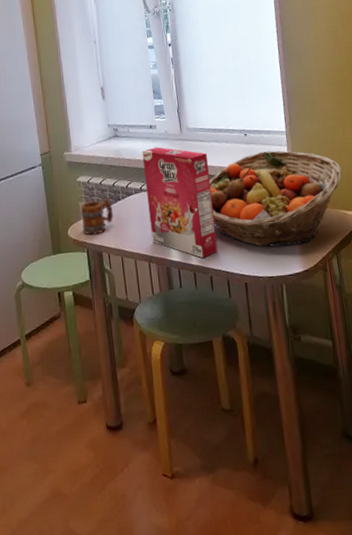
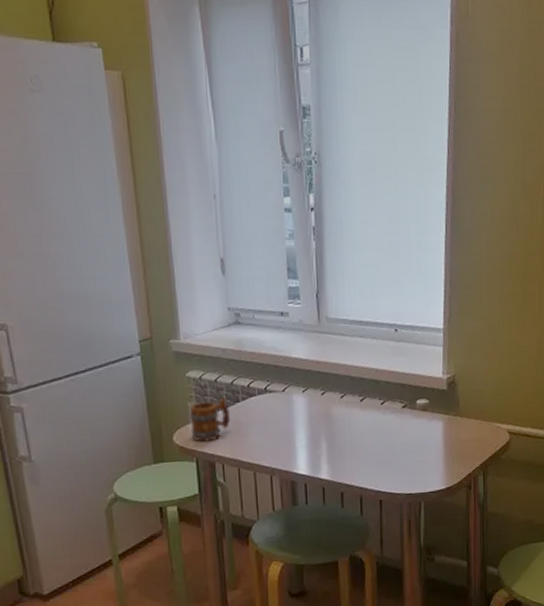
cereal box: present [142,147,218,258] -> none [269,339,352,472]
fruit basket: present [209,150,342,247] -> none [348,351,501,461]

